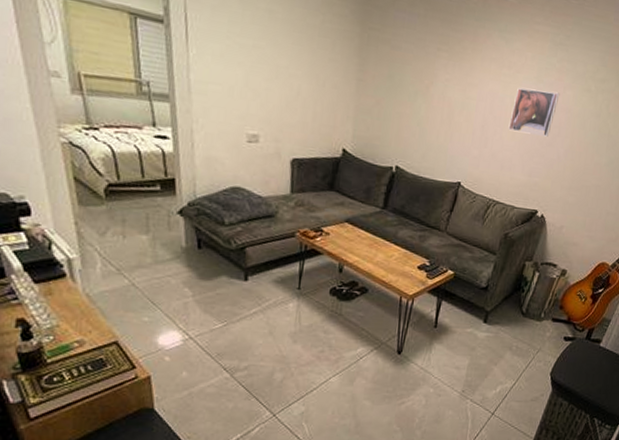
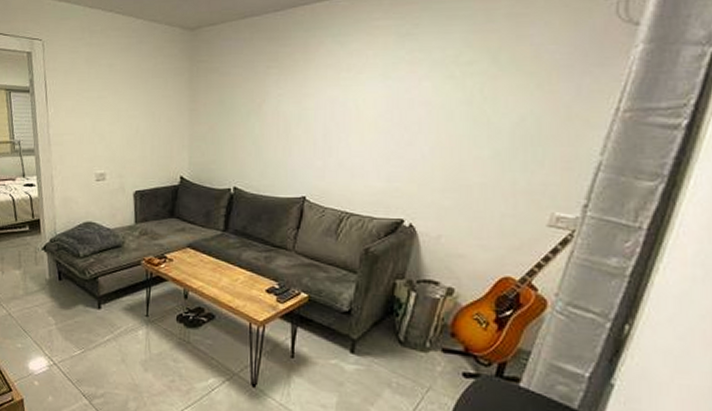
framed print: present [508,87,560,137] -> none [355,86,415,136]

